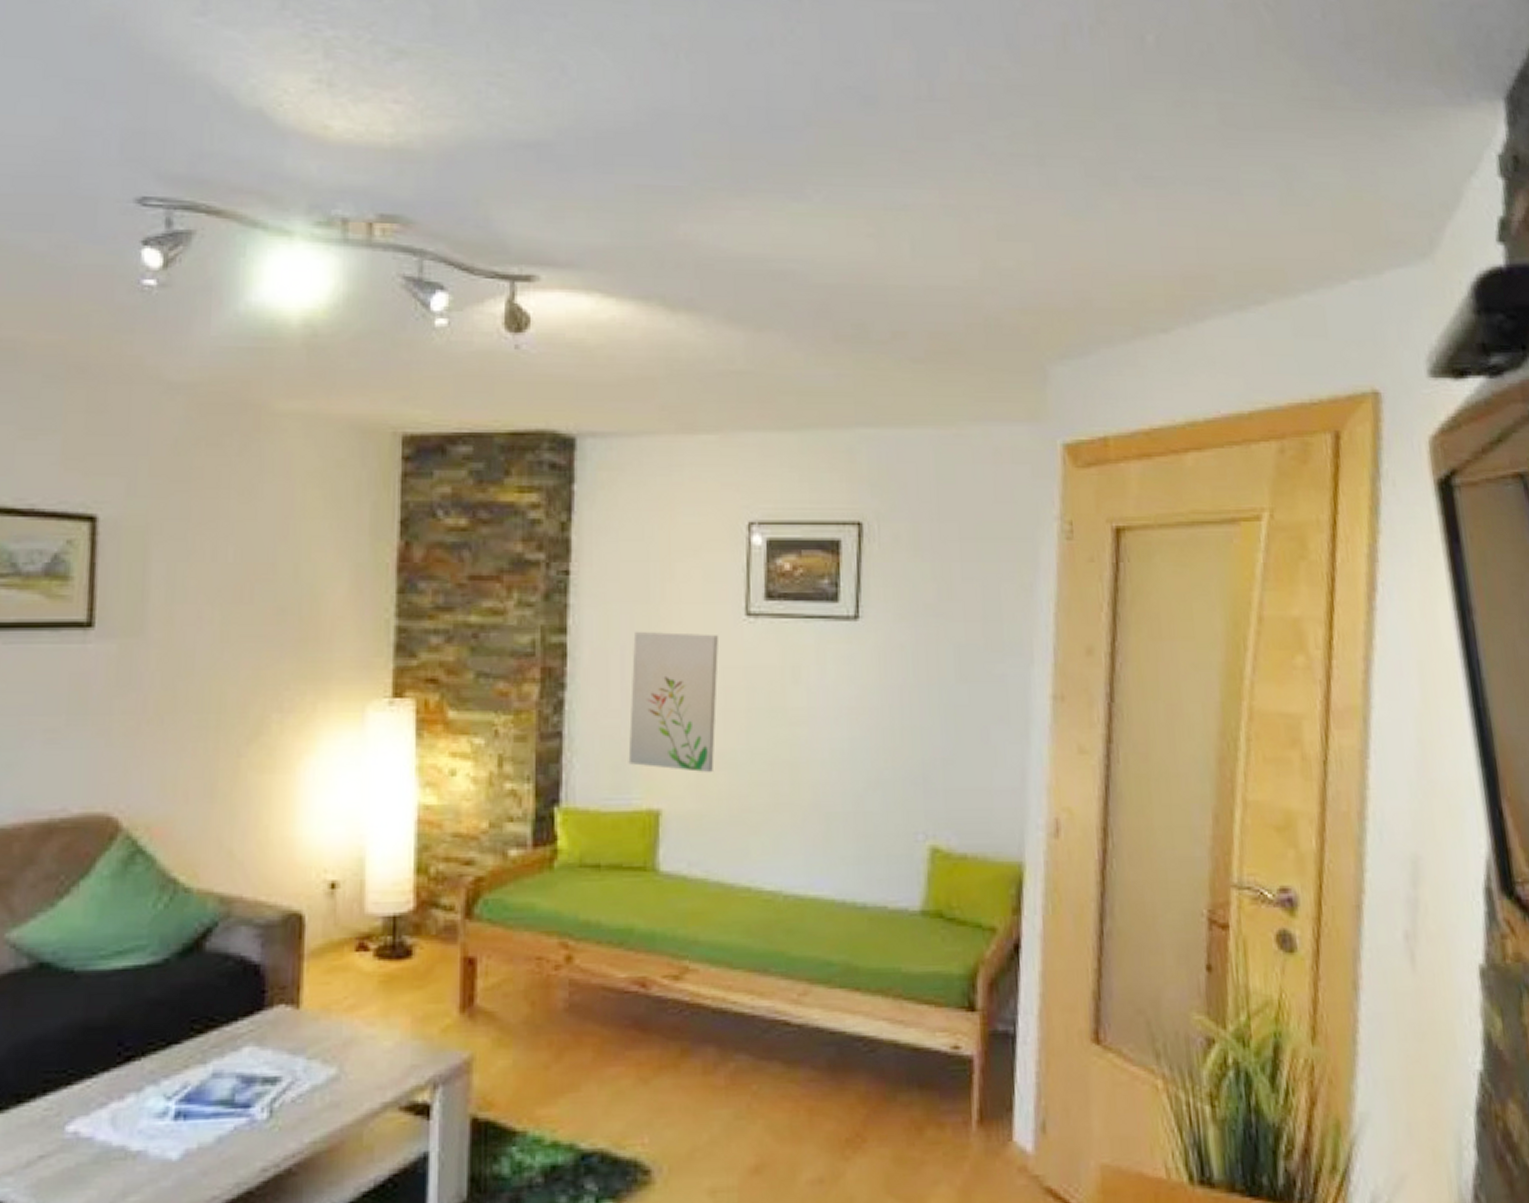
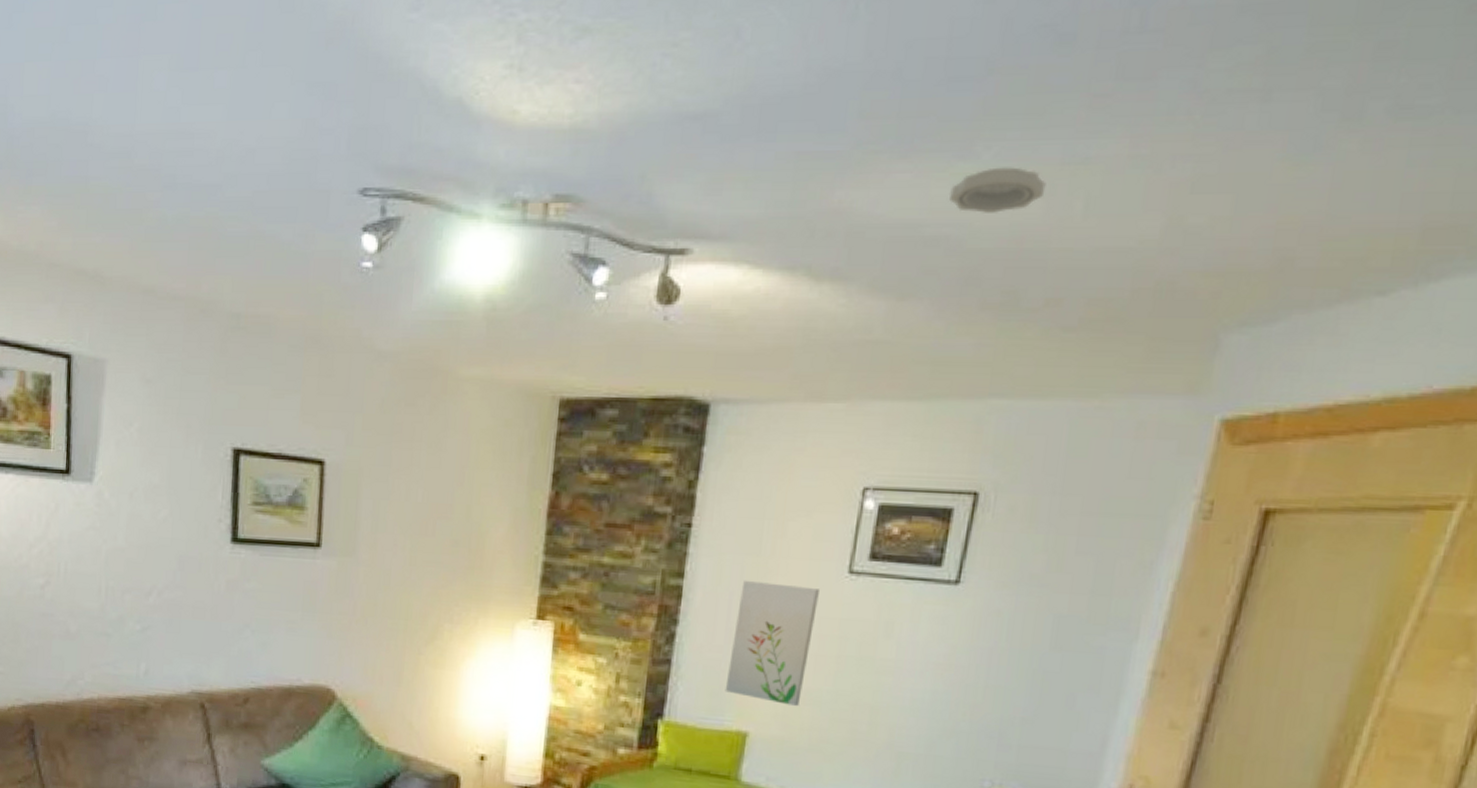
smoke detector: none [788,209,875,251] -> present [948,167,1046,213]

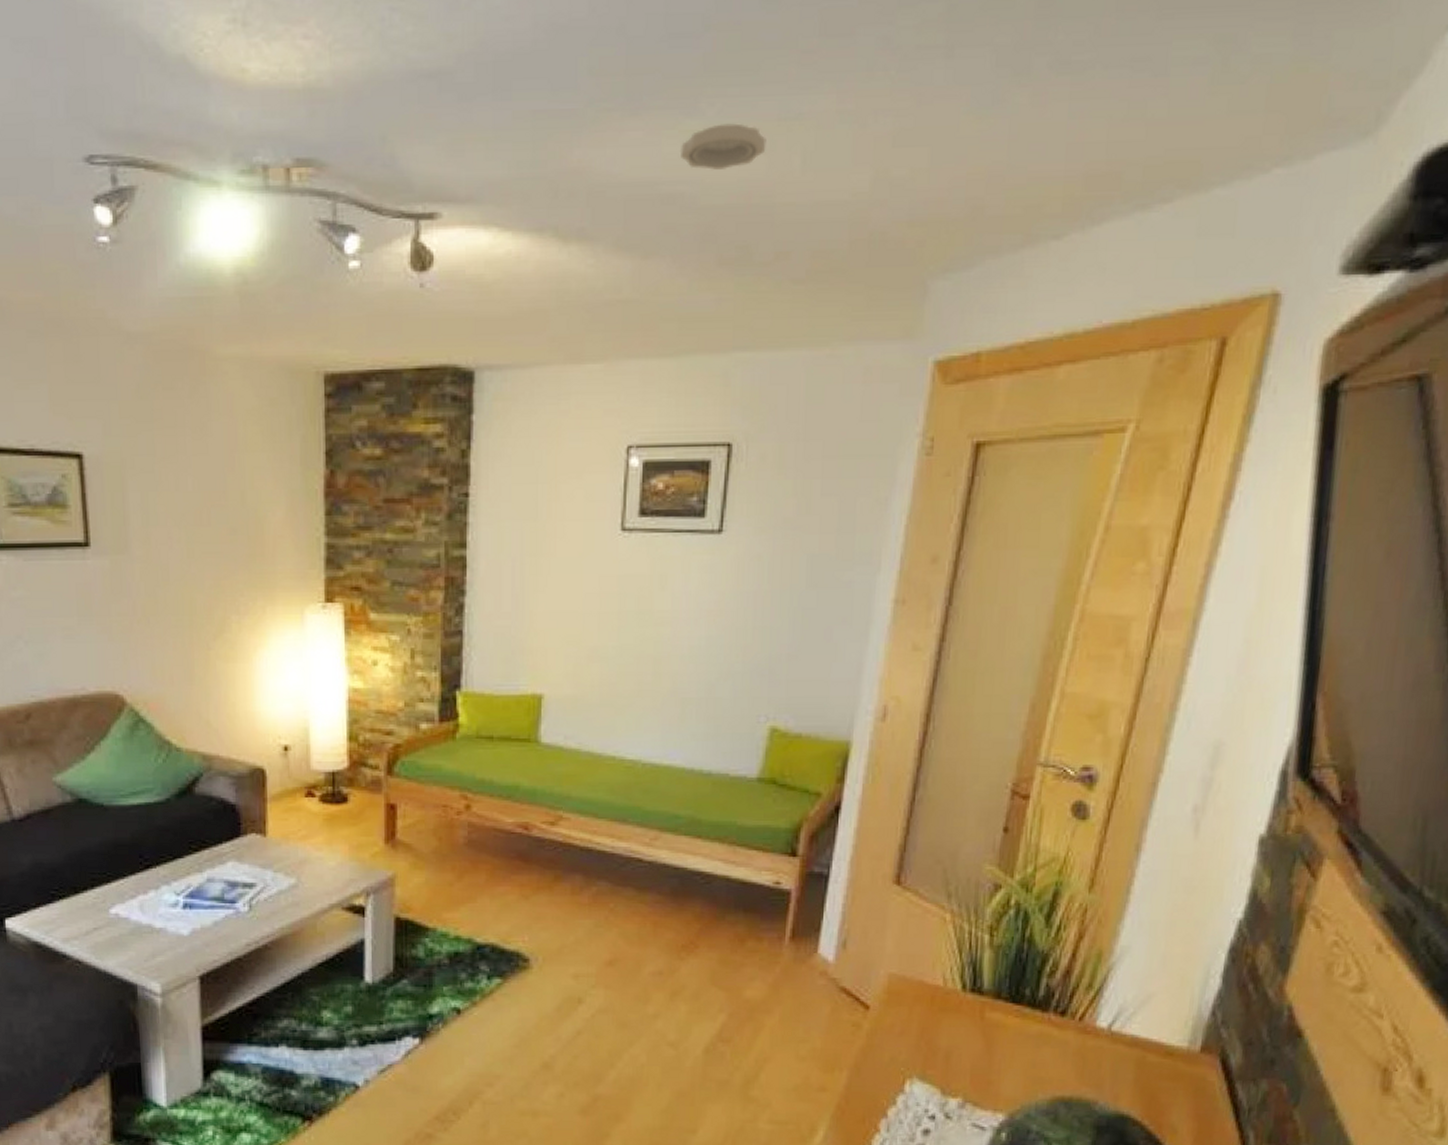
wall art: present [725,580,819,707] -> none [517,545,596,665]

